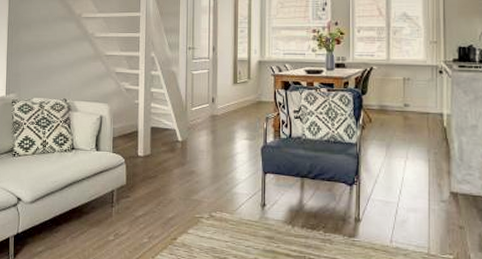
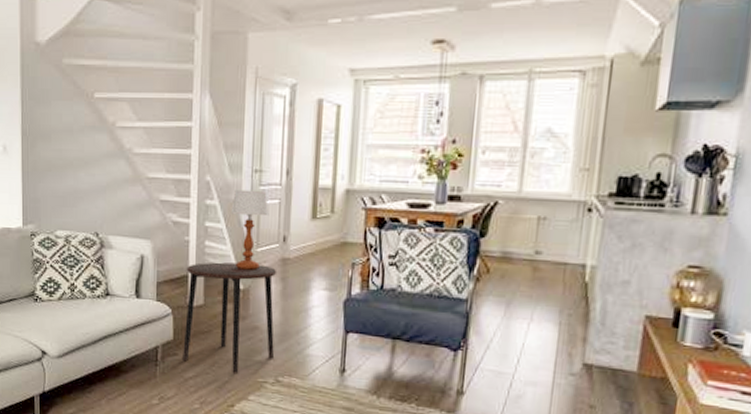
side table: none [134,120,208,211] -> present [183,262,277,373]
table lamp: none [171,63,201,126] -> present [231,189,270,271]

